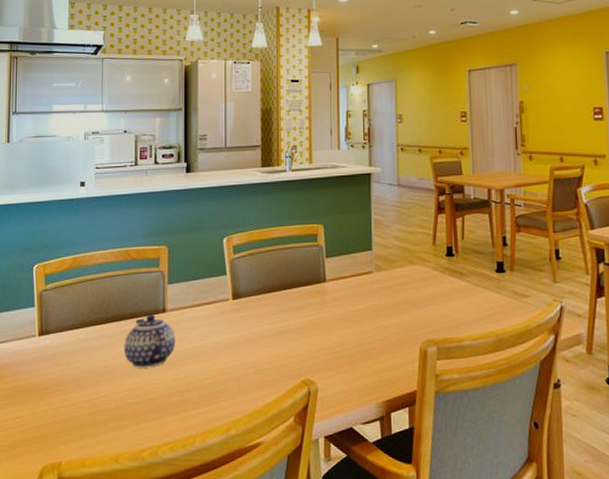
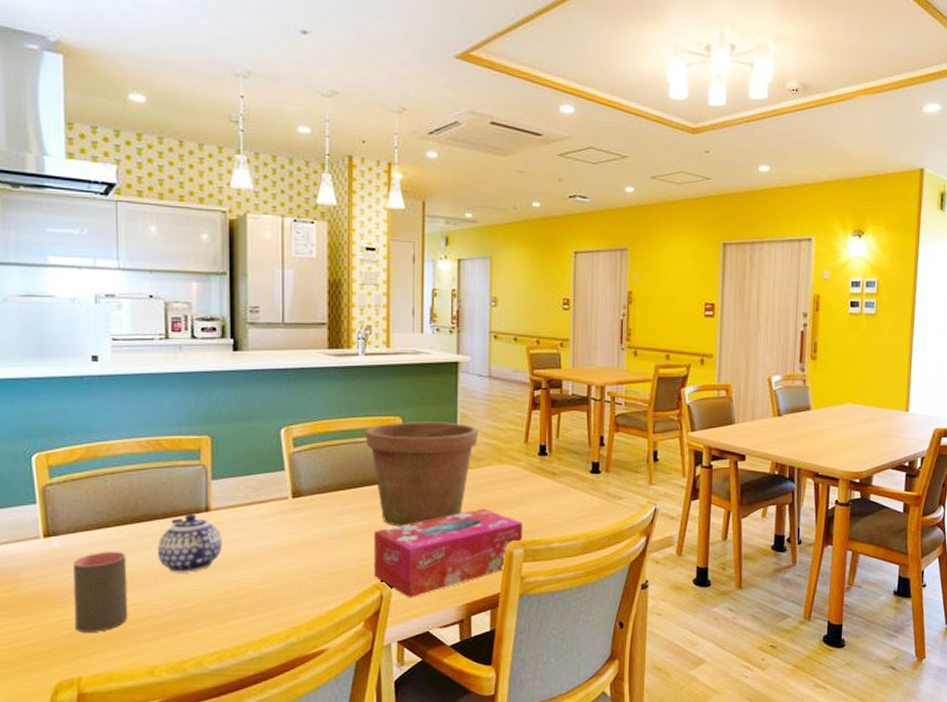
cup: none [59,348,100,421] -> present [73,551,128,632]
flower pot: none [292,227,391,326] -> present [365,421,479,527]
tissue box: none [301,307,435,394] -> present [373,508,522,598]

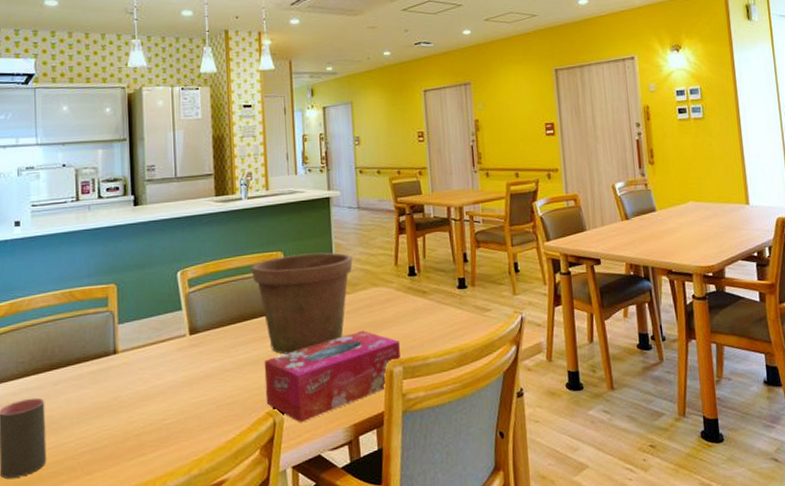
teapot: present [157,514,223,573] -> none [71,357,129,415]

